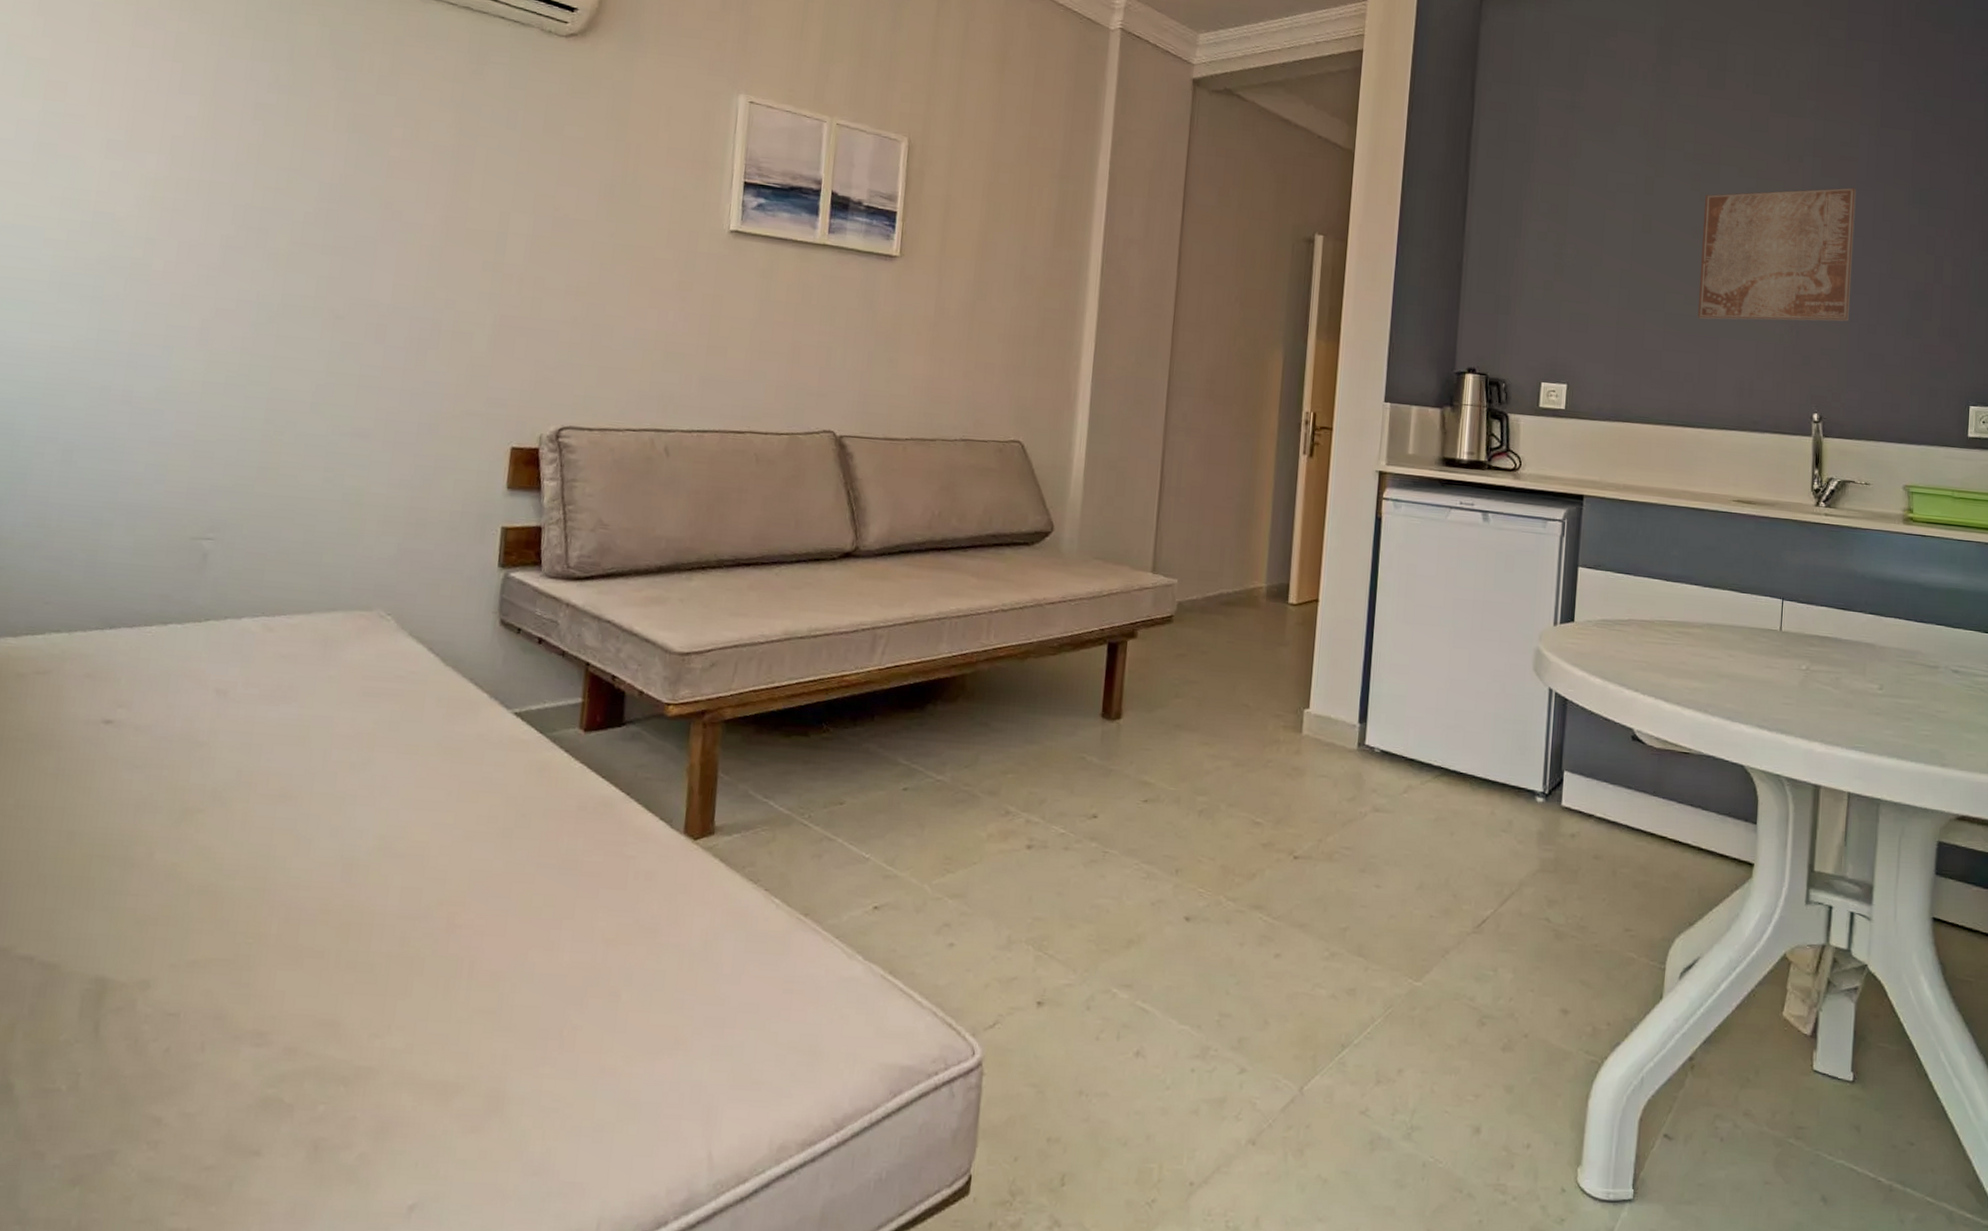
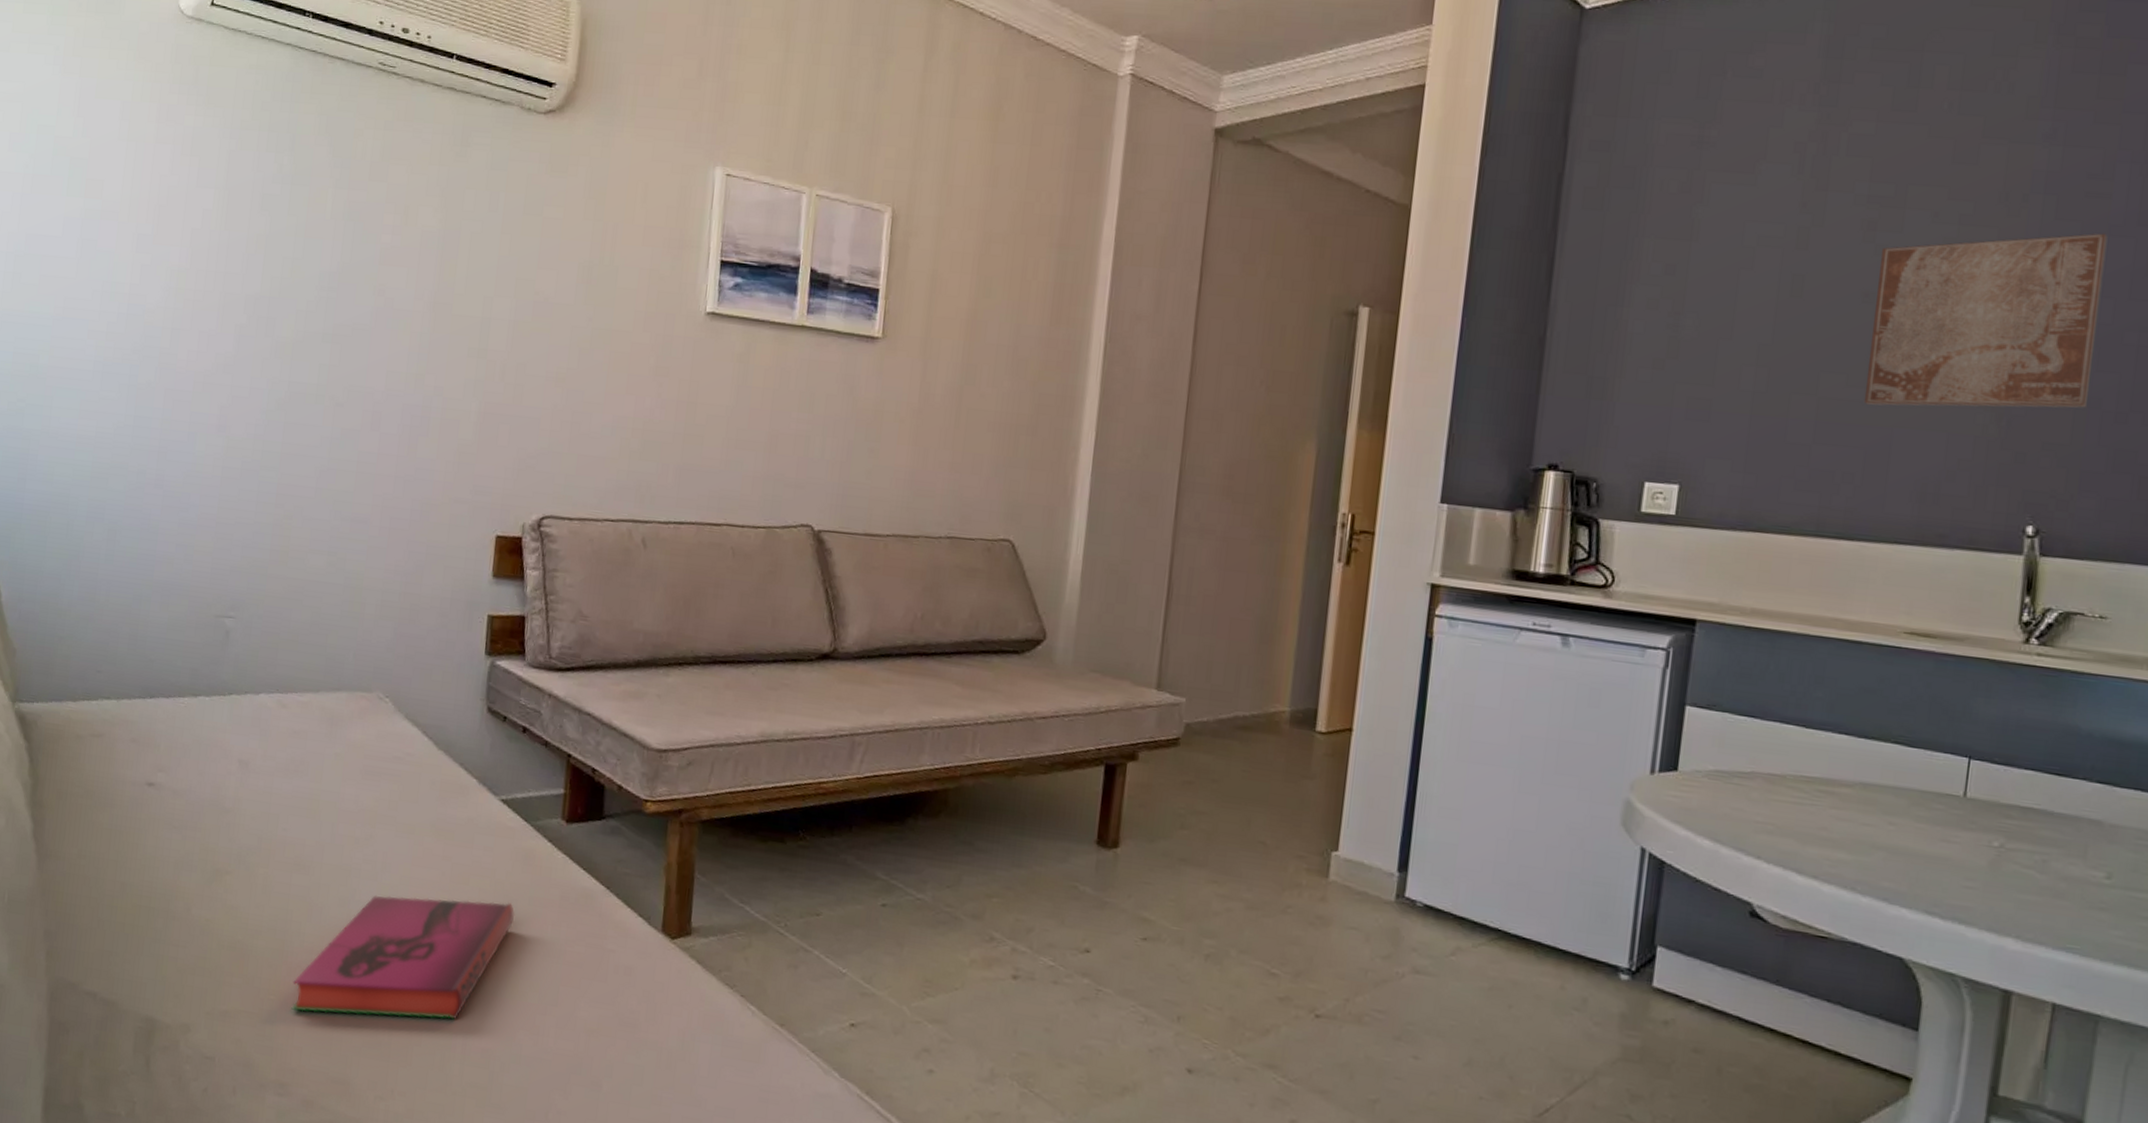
hardback book: none [272,817,529,953] -> present [291,895,515,1020]

